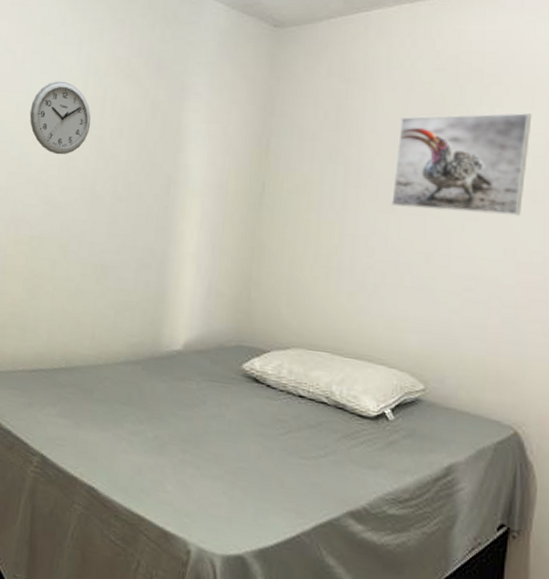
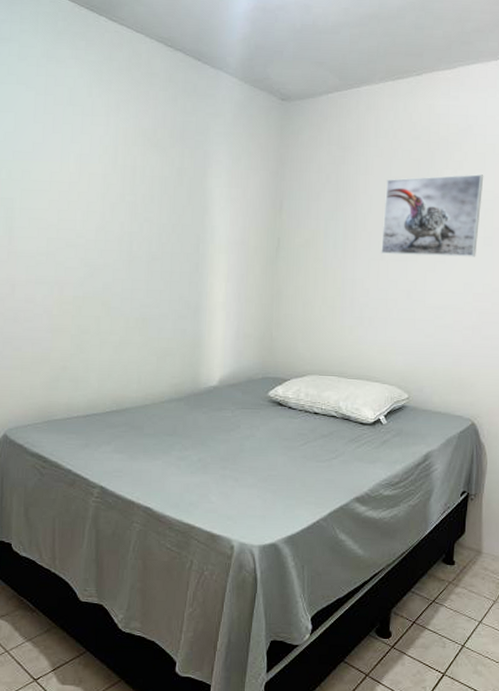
wall clock: present [29,81,91,155] -> none [64,150,124,220]

